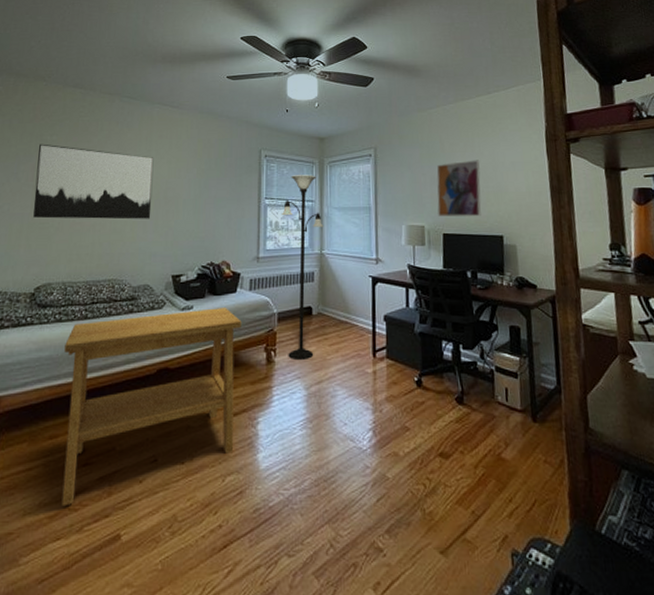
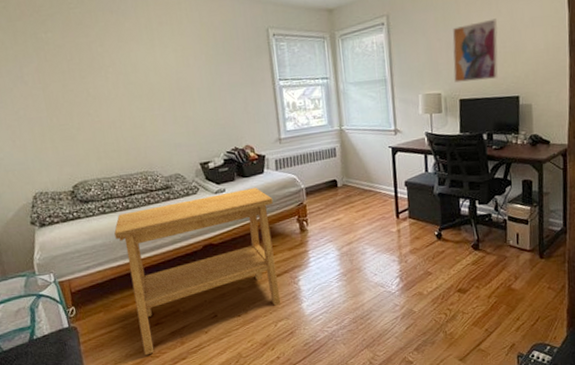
wall art: present [33,144,154,220] -> none [36,42,168,120]
floor lamp: present [281,175,324,361] -> none [297,50,343,228]

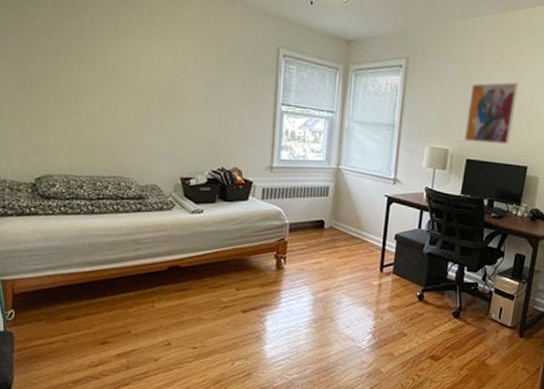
side table: present [114,188,281,356] -> none [73,213,253,375]

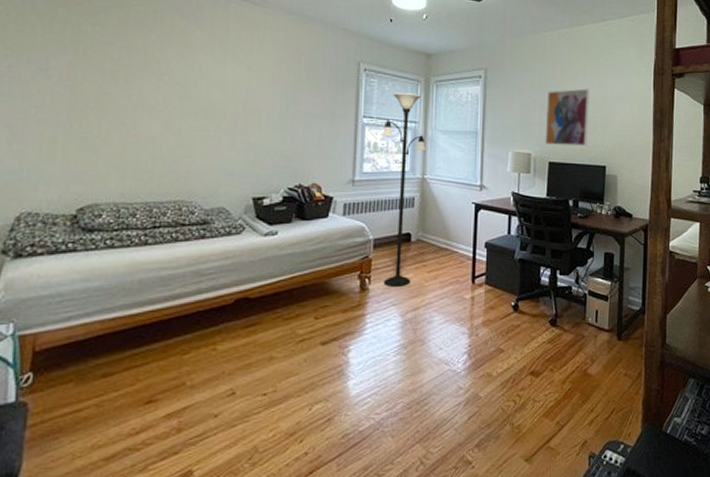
floor lamp: none [297,81,343,270] -> present [380,93,427,288]

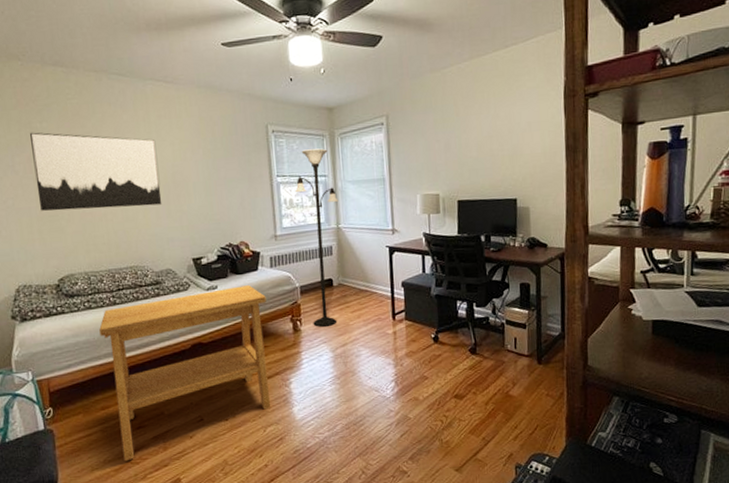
wall art: none [71,35,231,134] -> present [30,132,162,211]
side table: none [119,234,333,447] -> present [99,285,271,462]
wall art: present [545,88,589,147] -> none [451,122,496,184]

